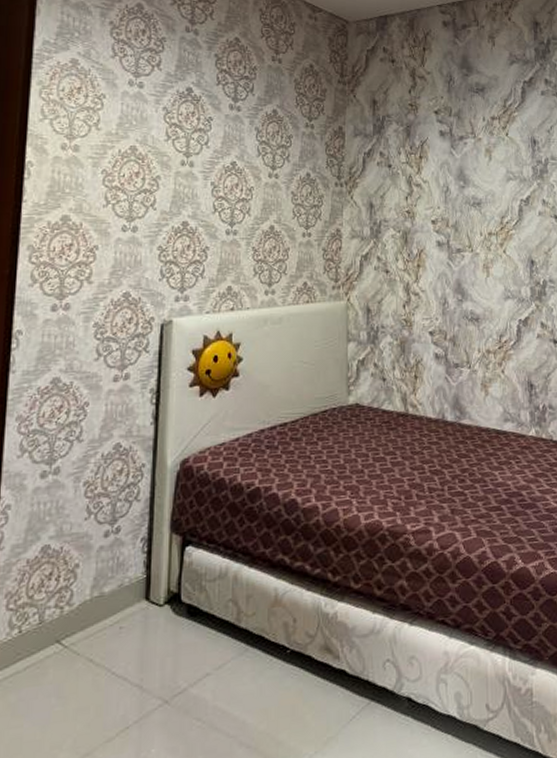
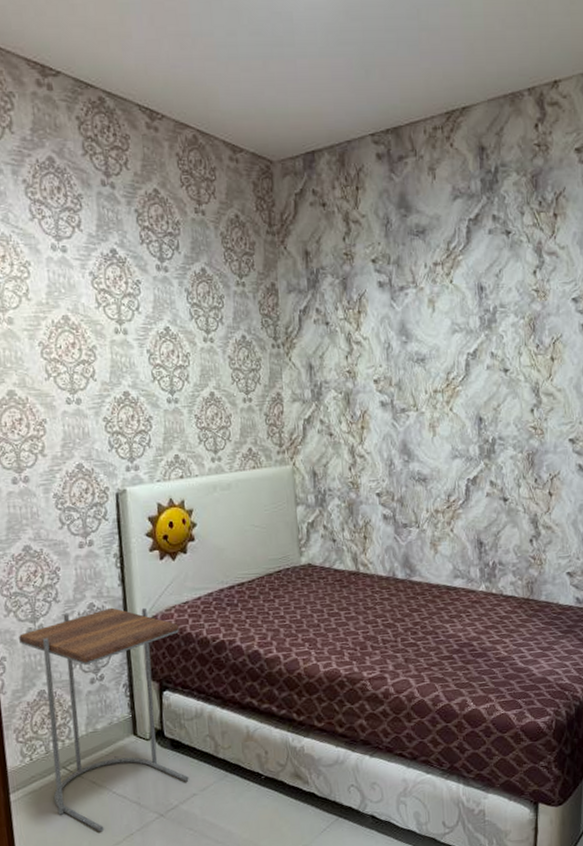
side table: none [30,448,211,726] -> present [19,607,189,832]

